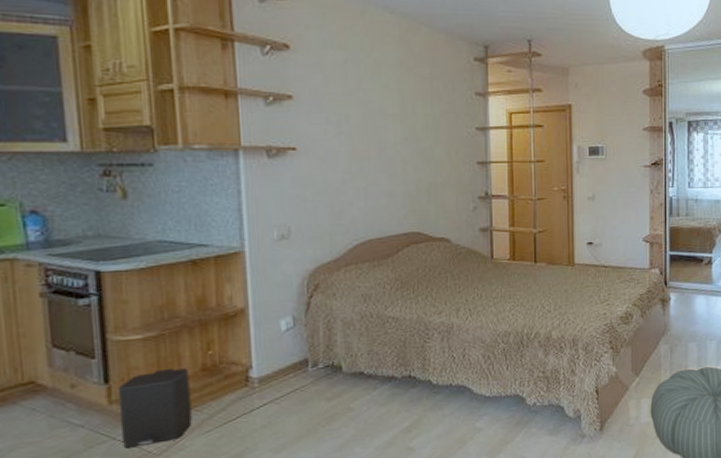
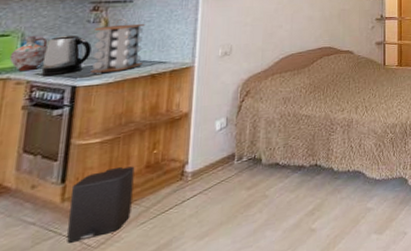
ceramic jug: none [11,207,56,251] -> present [9,36,48,72]
kettle: none [52,206,111,258] -> present [40,34,92,77]
spice rack: none [109,186,179,257] -> present [90,18,146,73]

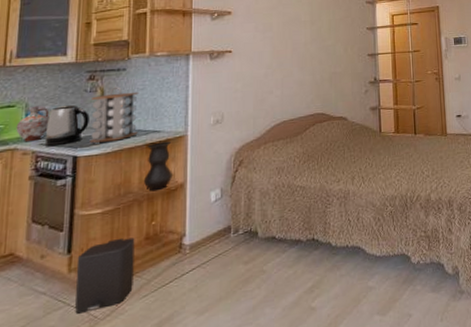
vase: none [147,72,177,121] -> present [144,141,172,192]

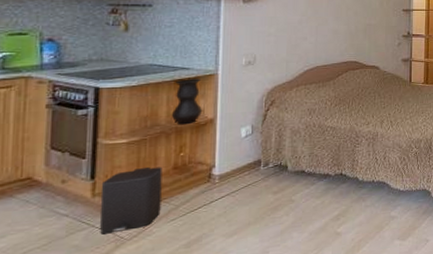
ceramic jug: present [16,107,49,142] -> none [29,36,67,71]
kettle: present [44,104,90,147] -> none [62,36,112,77]
spice rack: present [89,86,140,143] -> none [113,22,167,77]

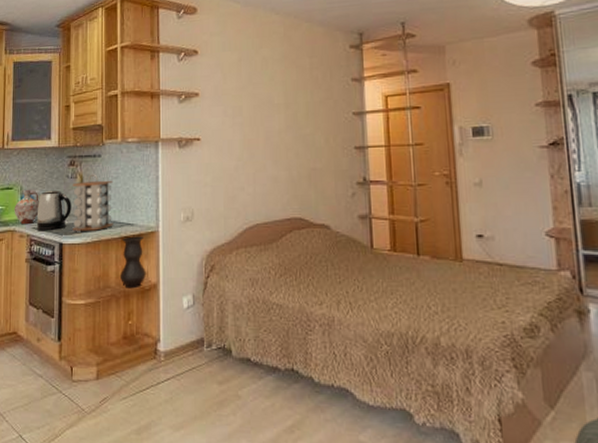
ceramic jug: none [29,36,67,71] -> present [14,190,39,225]
kettle: none [62,36,112,77] -> present [36,190,72,231]
pedal bin: present [99,166,162,235] -> none [65,333,114,403]
spice rack: none [113,22,167,77] -> present [72,174,114,232]

